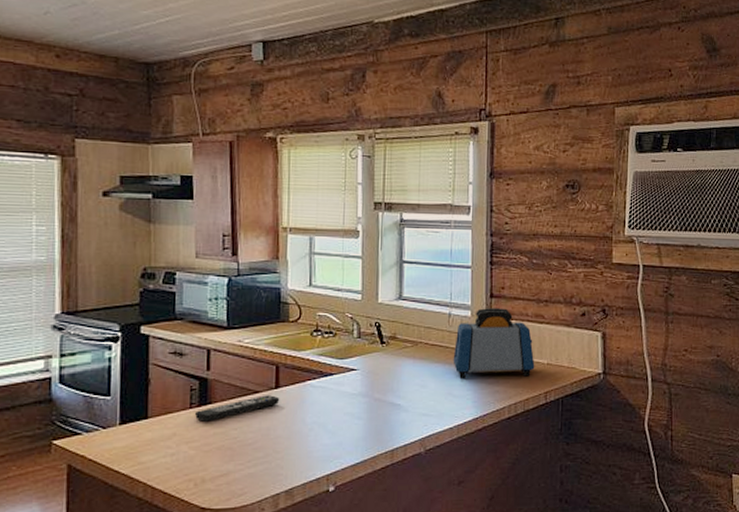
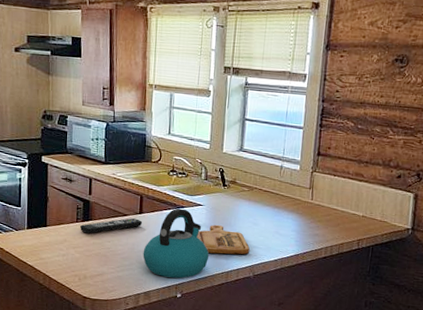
kettle: none [282,376,367,467] -> present [143,208,209,279]
cutting board: none [351,393,418,429] -> present [196,225,250,255]
toaster: present [453,308,535,378] -> none [281,164,352,225]

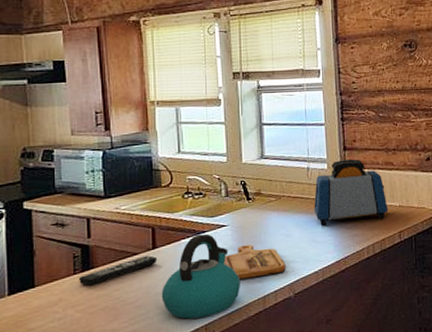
toaster: none [281,164,352,225] -> present [314,159,388,226]

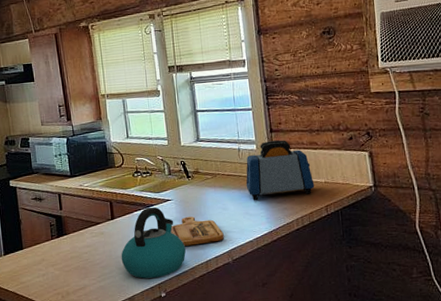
remote control: present [79,256,158,286] -> none [56,225,116,249]

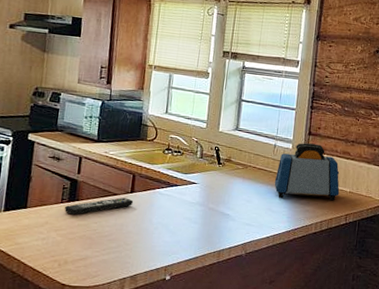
remote control: none [56,225,116,249] -> present [64,197,134,215]
kettle: present [121,207,186,279] -> none [131,186,201,260]
cutting board: present [170,216,224,246] -> none [189,203,243,233]

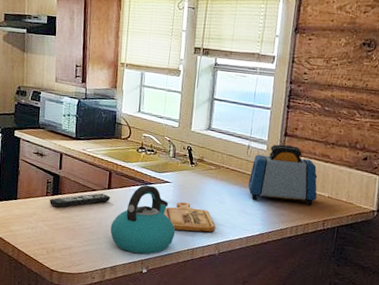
kettle: none [131,186,201,260] -> present [110,184,175,254]
cutting board: none [189,203,243,233] -> present [163,202,216,232]

